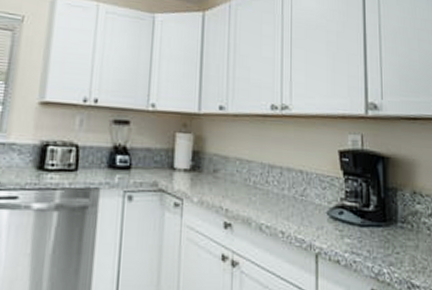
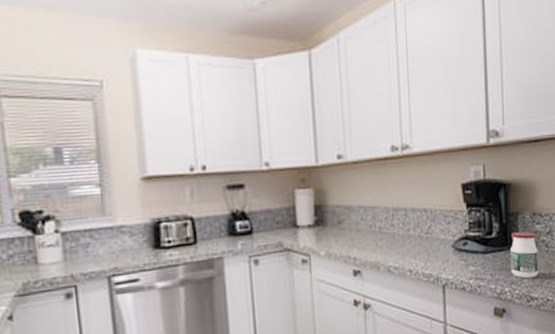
jar: none [388,208,420,263] -> present [509,231,539,279]

